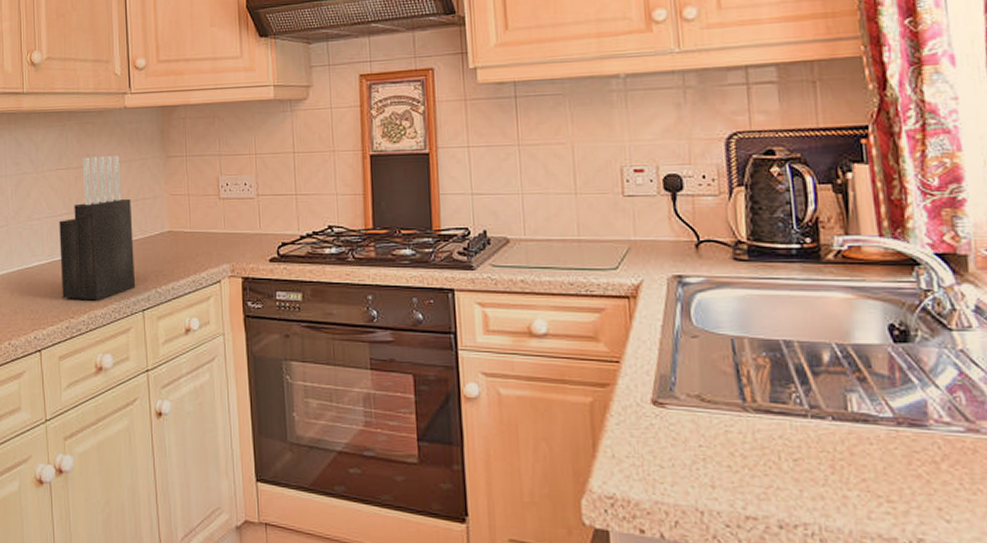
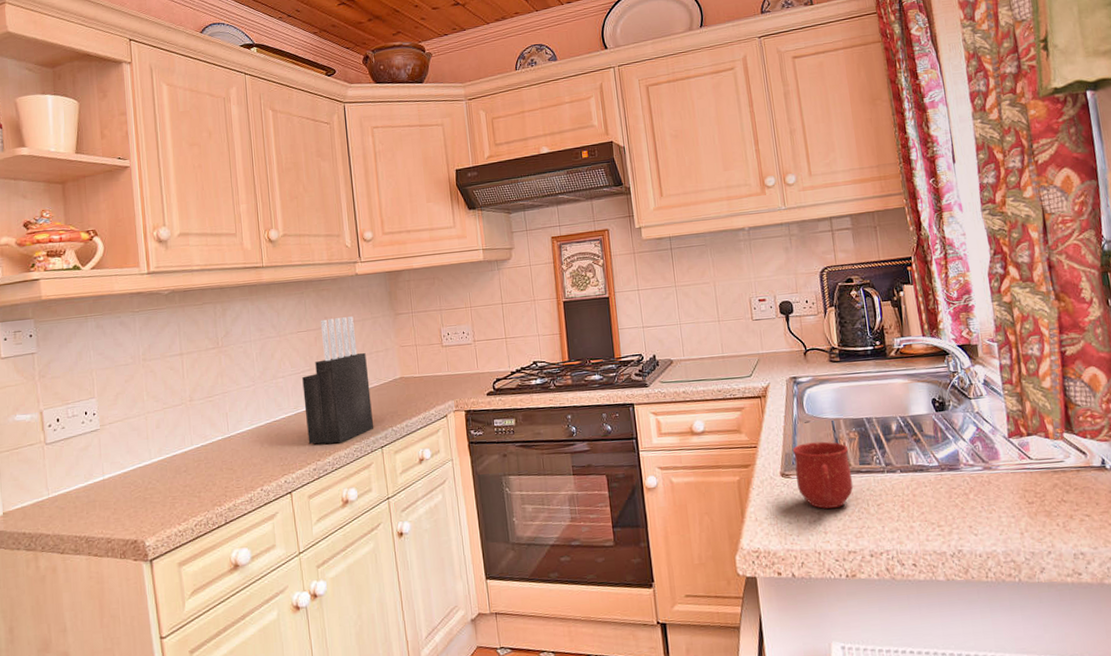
mug: none [670,364,759,456] -> present [792,441,854,509]

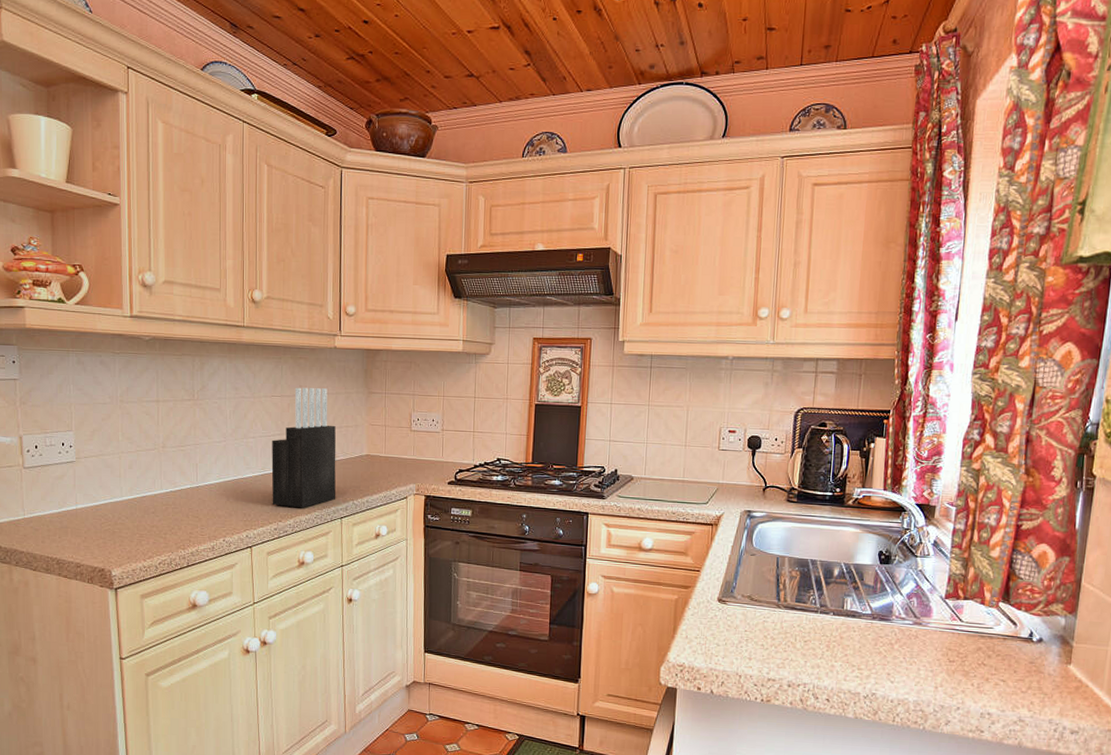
mug: present [792,441,854,509] -> none [732,574,788,638]

